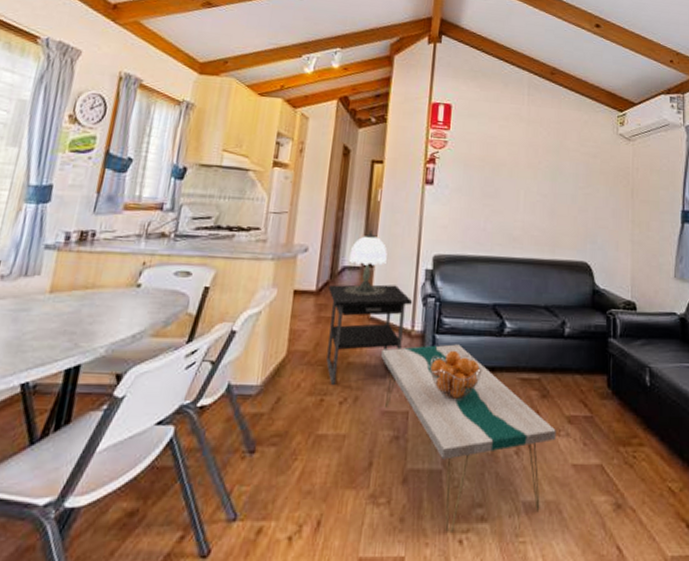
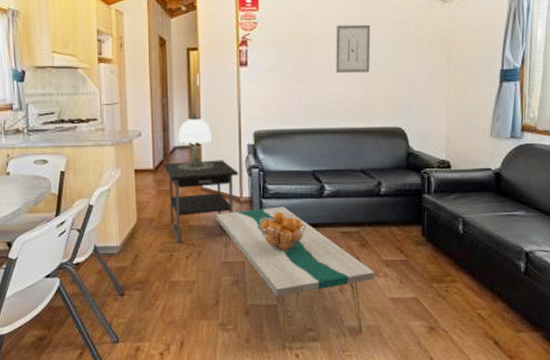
wall art: none [523,151,559,202] -> present [336,24,371,73]

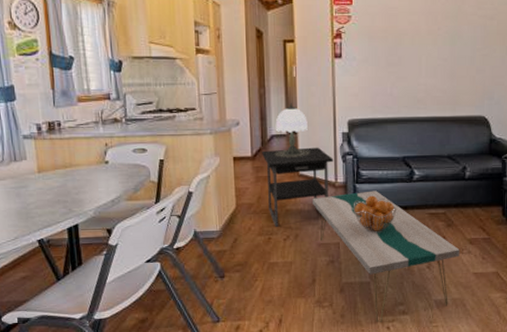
wall art: present [336,24,371,73] -> none [425,19,458,65]

